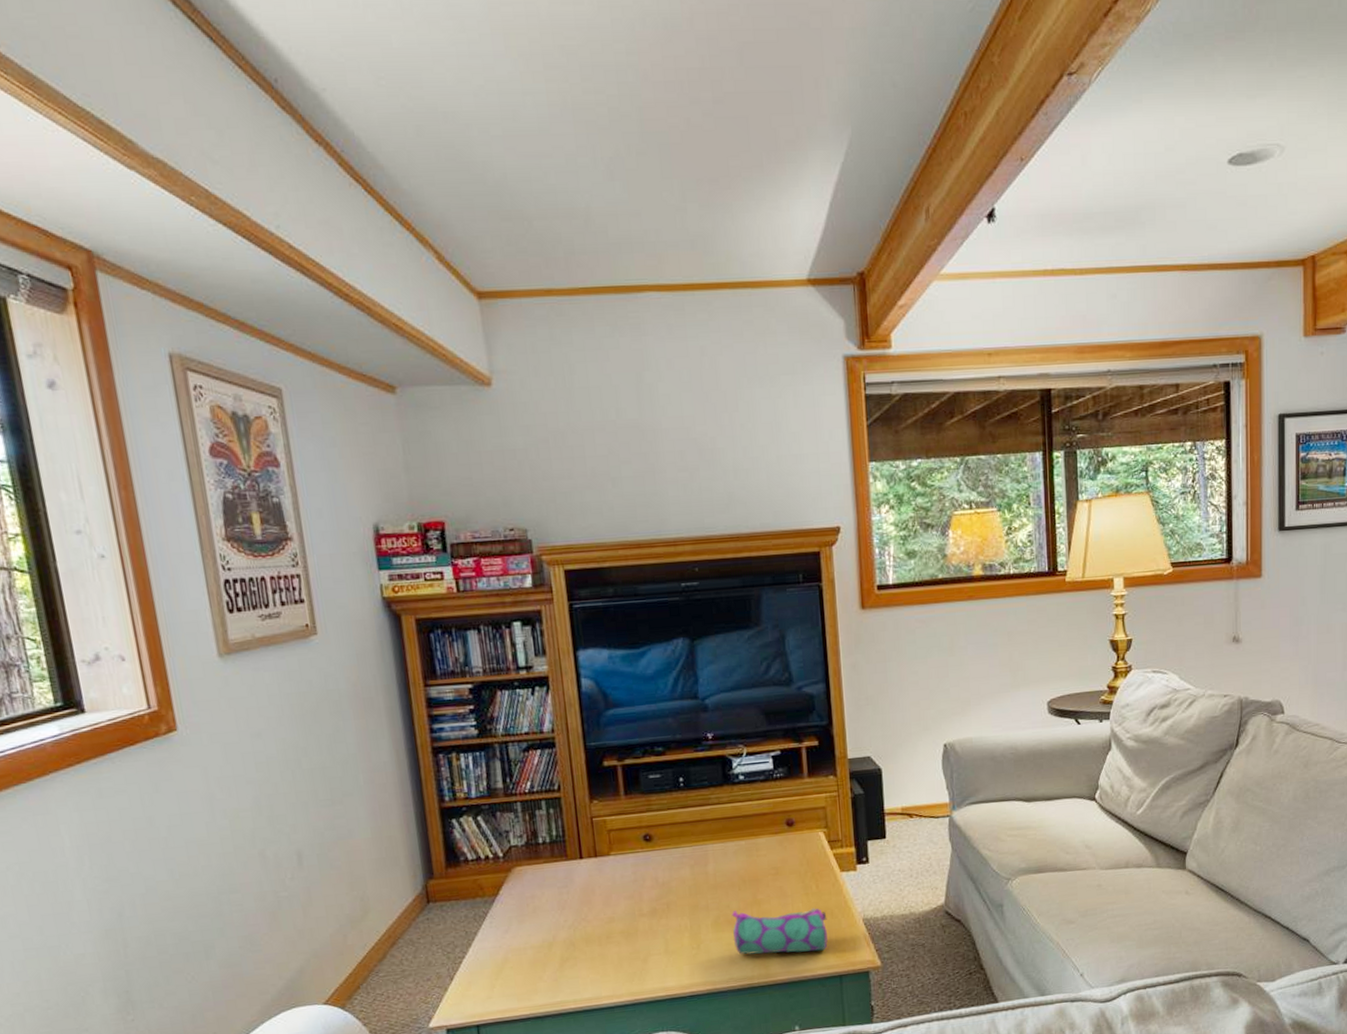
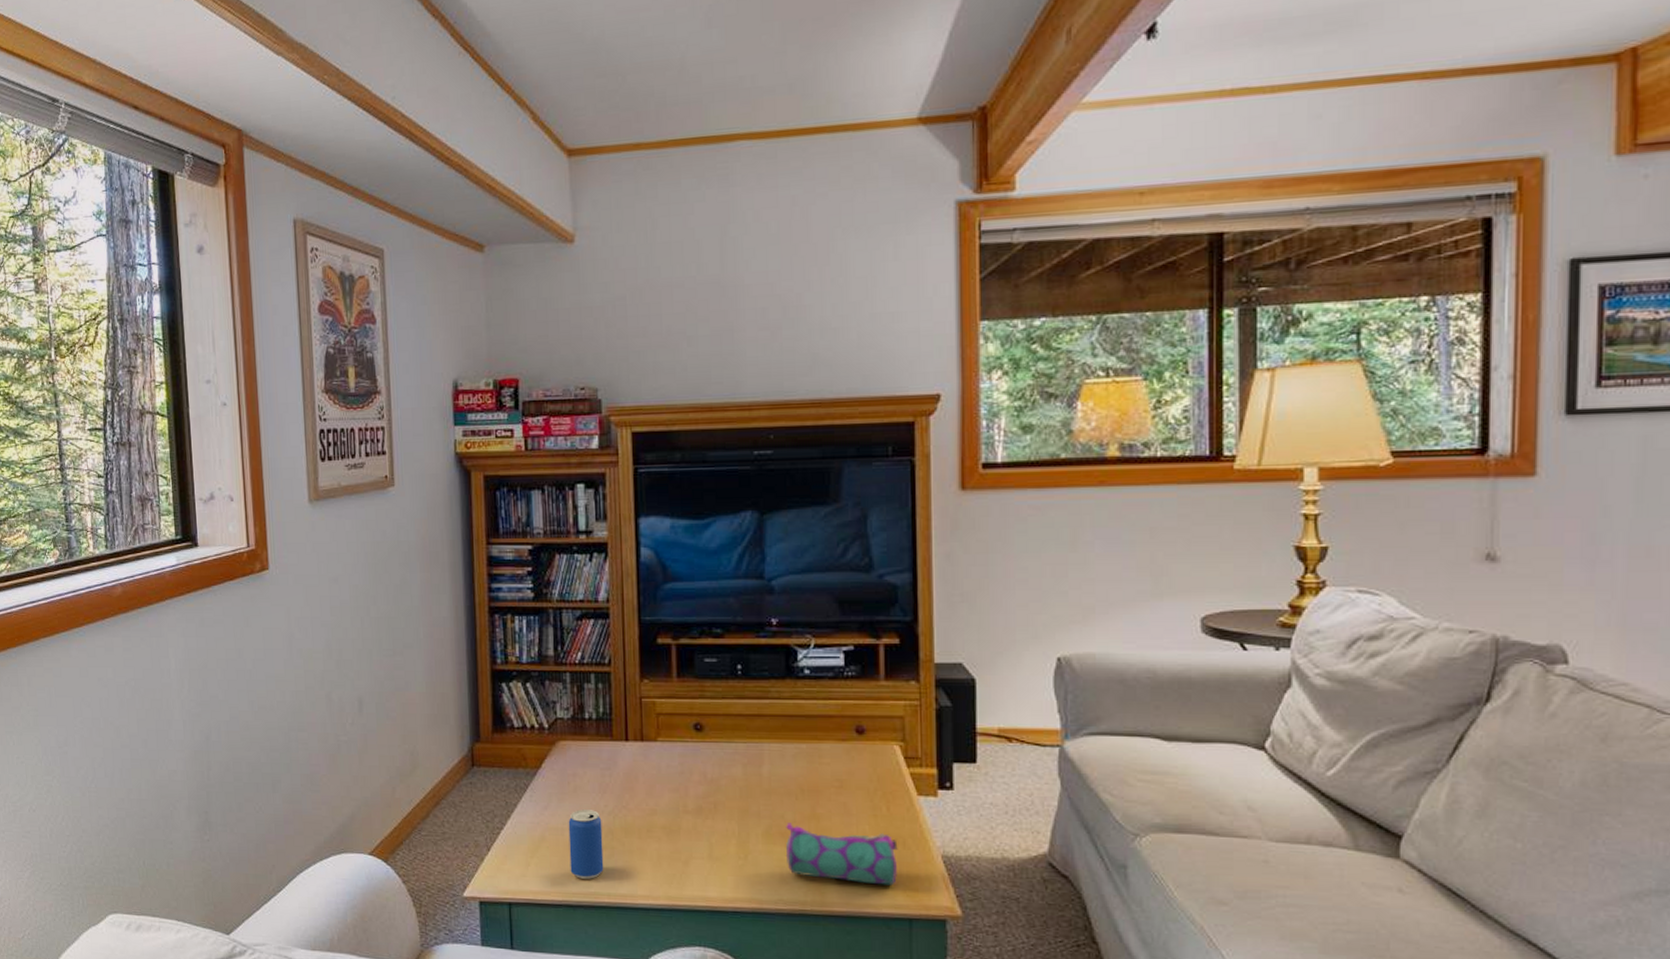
beverage can: none [530,926,568,991] -> present [568,809,604,879]

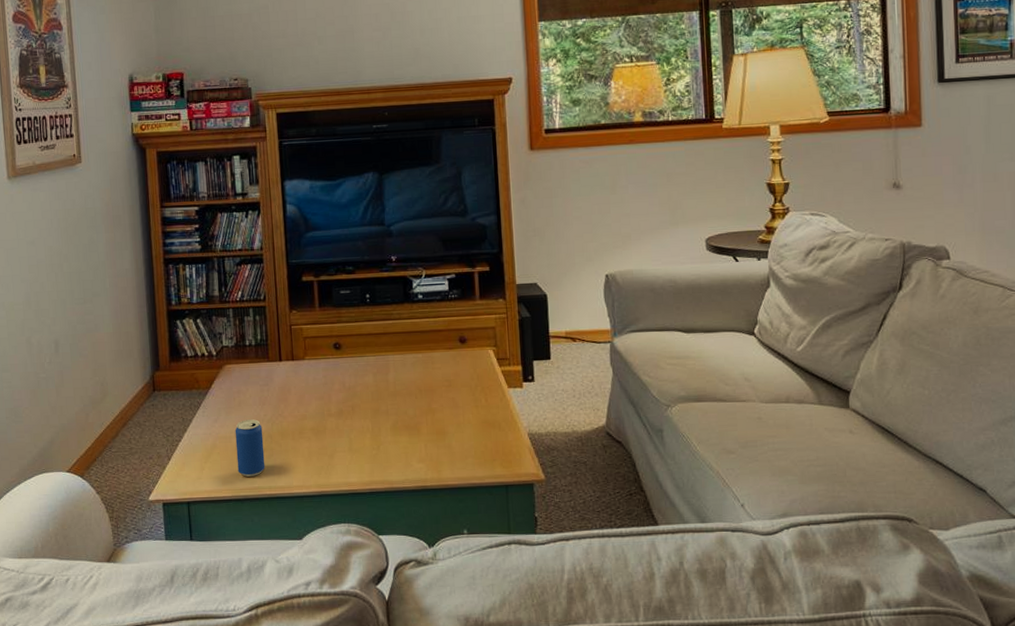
pencil case: present [785,823,898,886] -> none [409,417,495,461]

